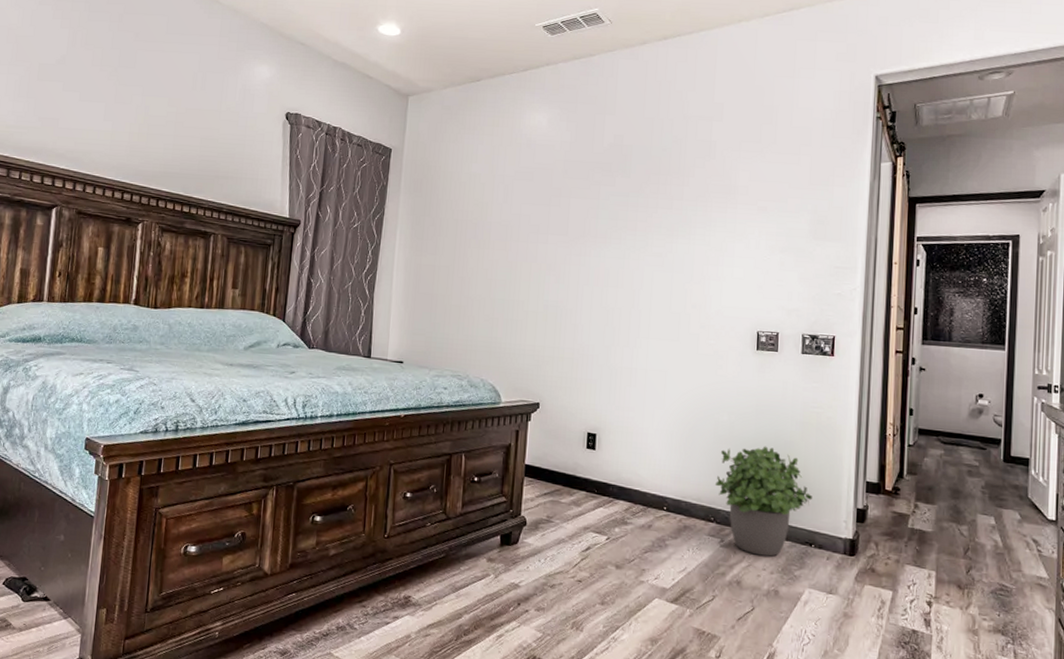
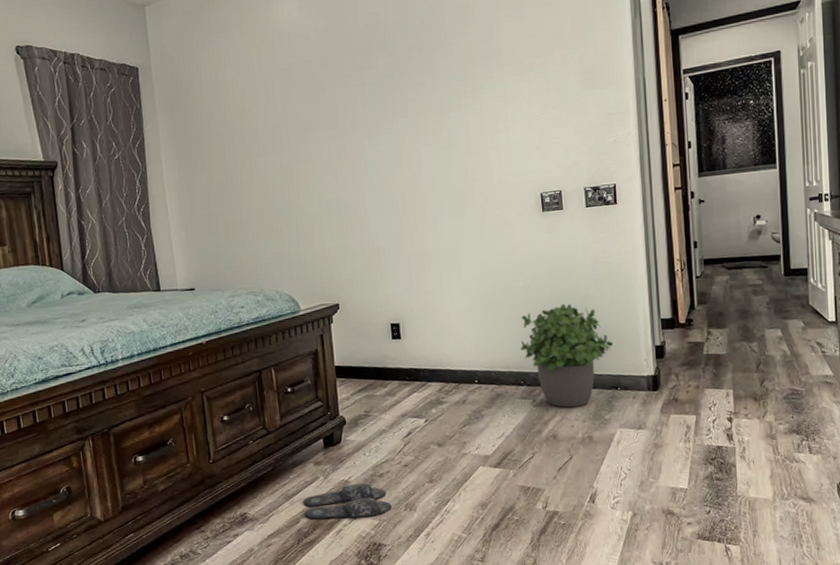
slippers: none [468,589,558,628] -> present [303,482,392,520]

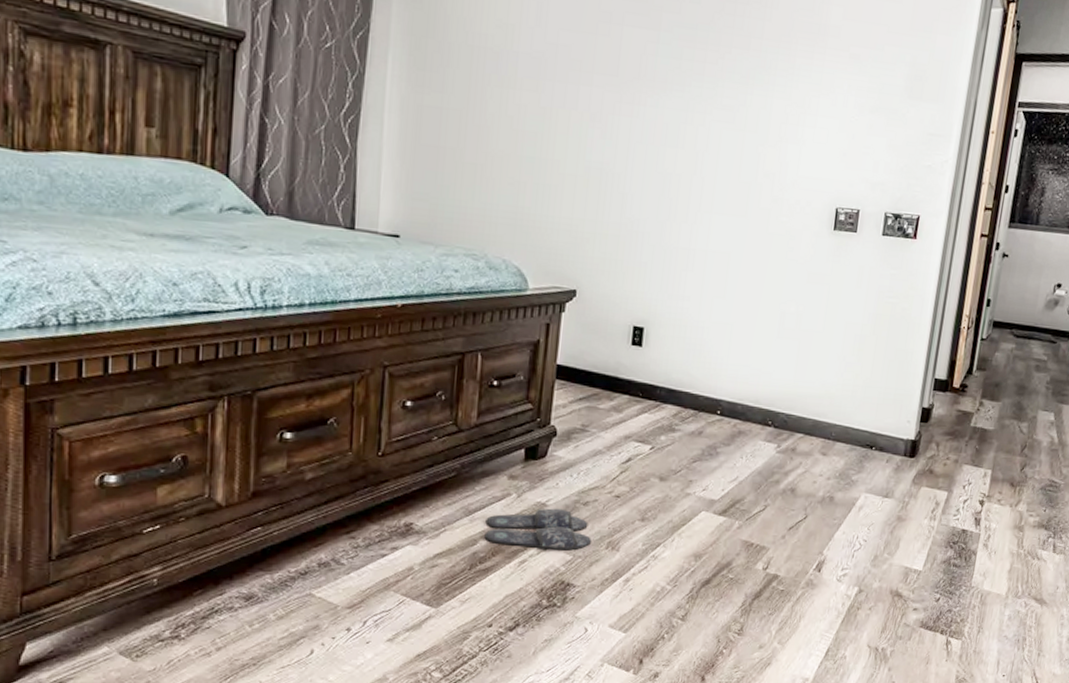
potted plant: present [519,303,613,408] -> none [775,340,878,461]

